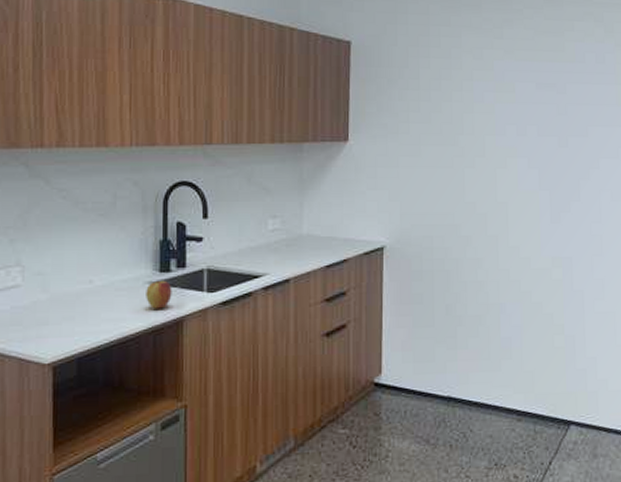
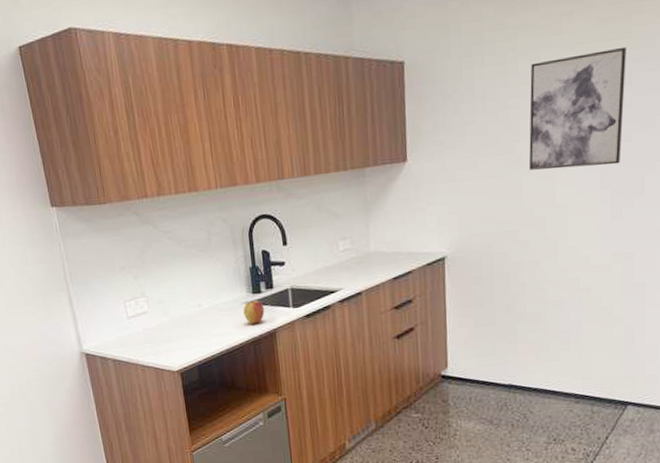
wall art: none [471,58,561,168] -> present [528,46,626,170]

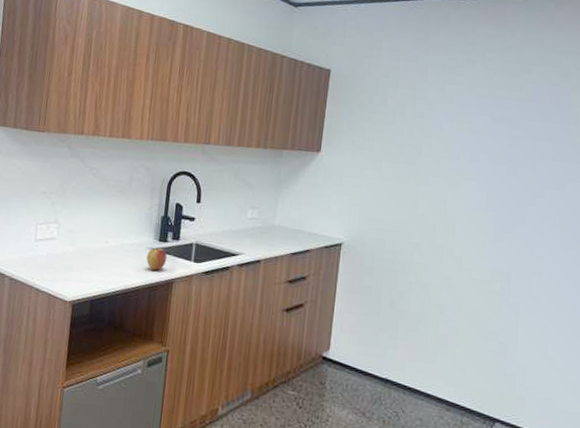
wall art: present [528,46,626,170] -> none [425,94,517,193]

